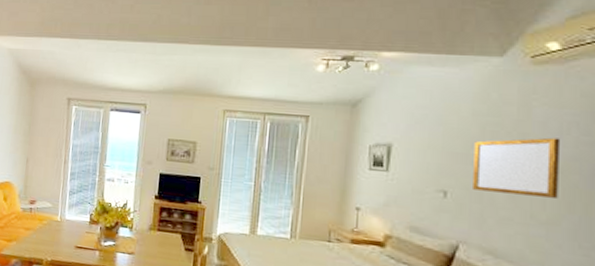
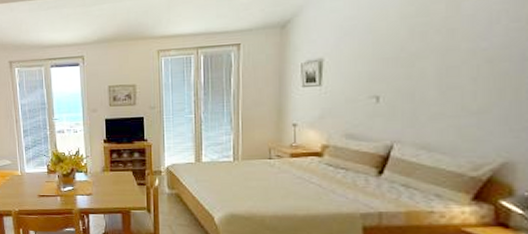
writing board: present [473,137,559,198] -> none [404,28,489,91]

